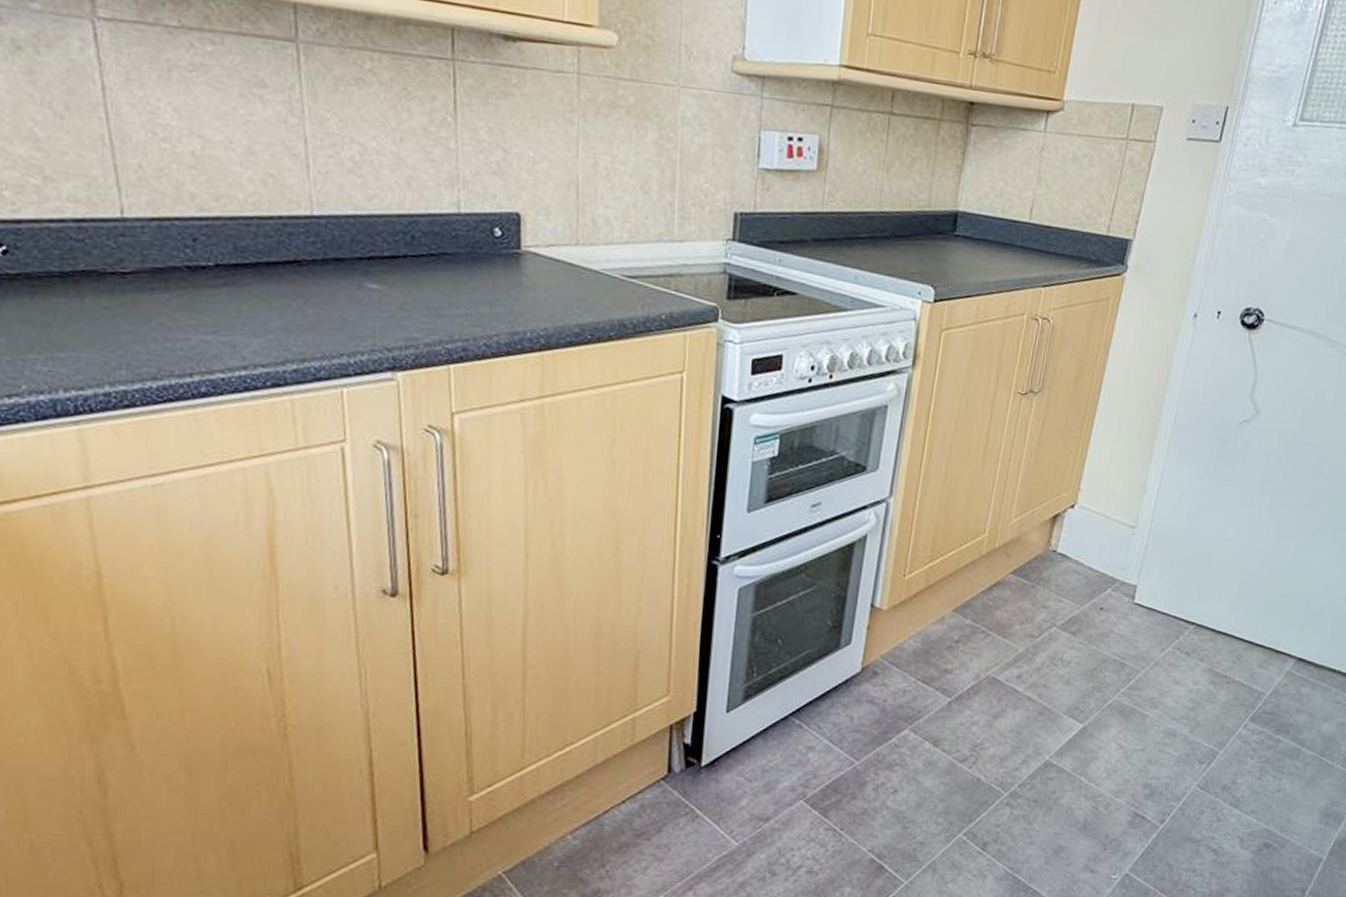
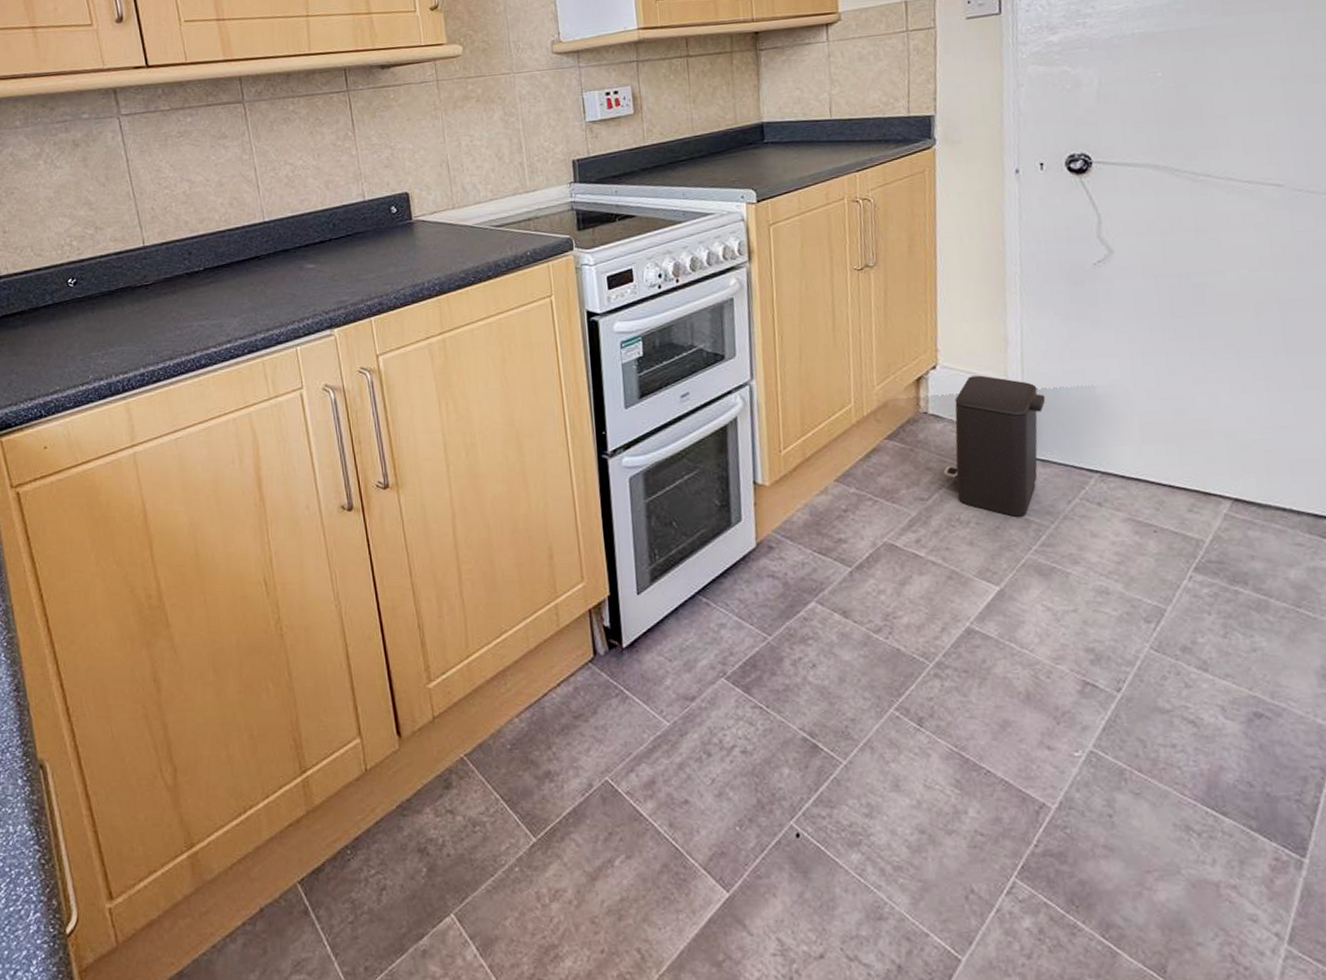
pedal bin: none [1057,519,1166,660] -> present [943,375,1046,517]

